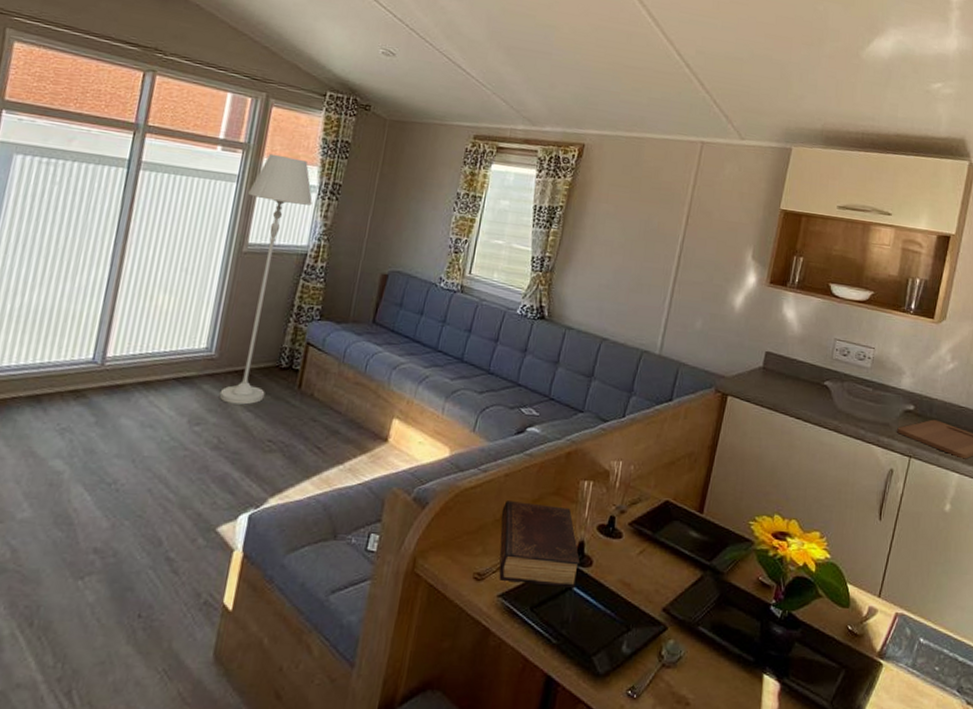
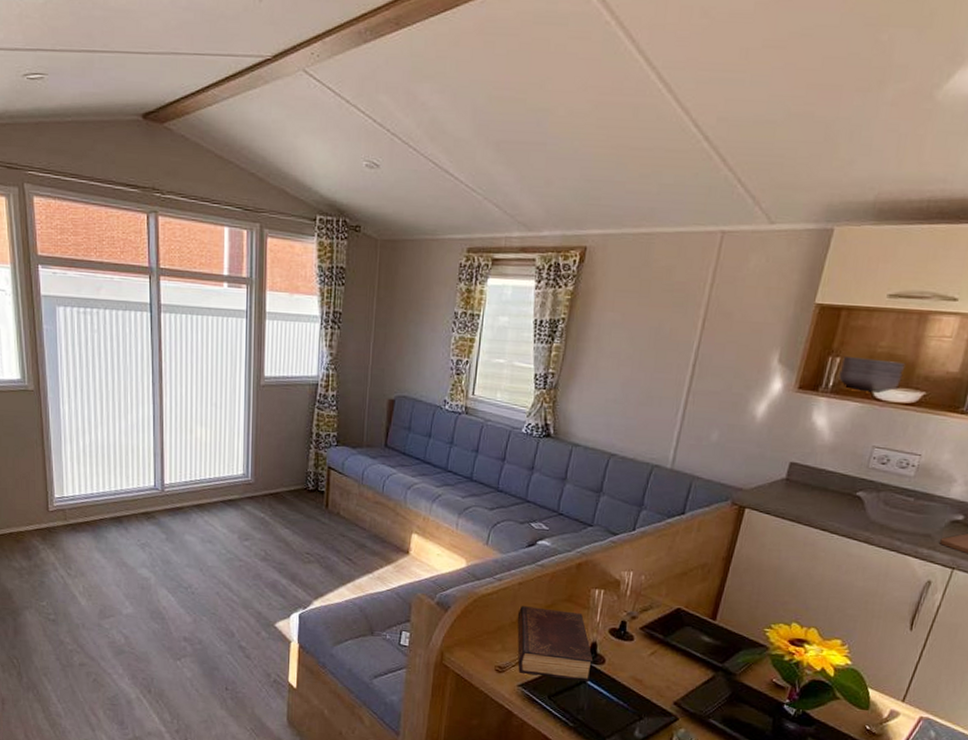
floor lamp: present [219,153,313,405] -> none [258,286,316,523]
bowl: none [803,256,856,291] -> present [838,355,906,393]

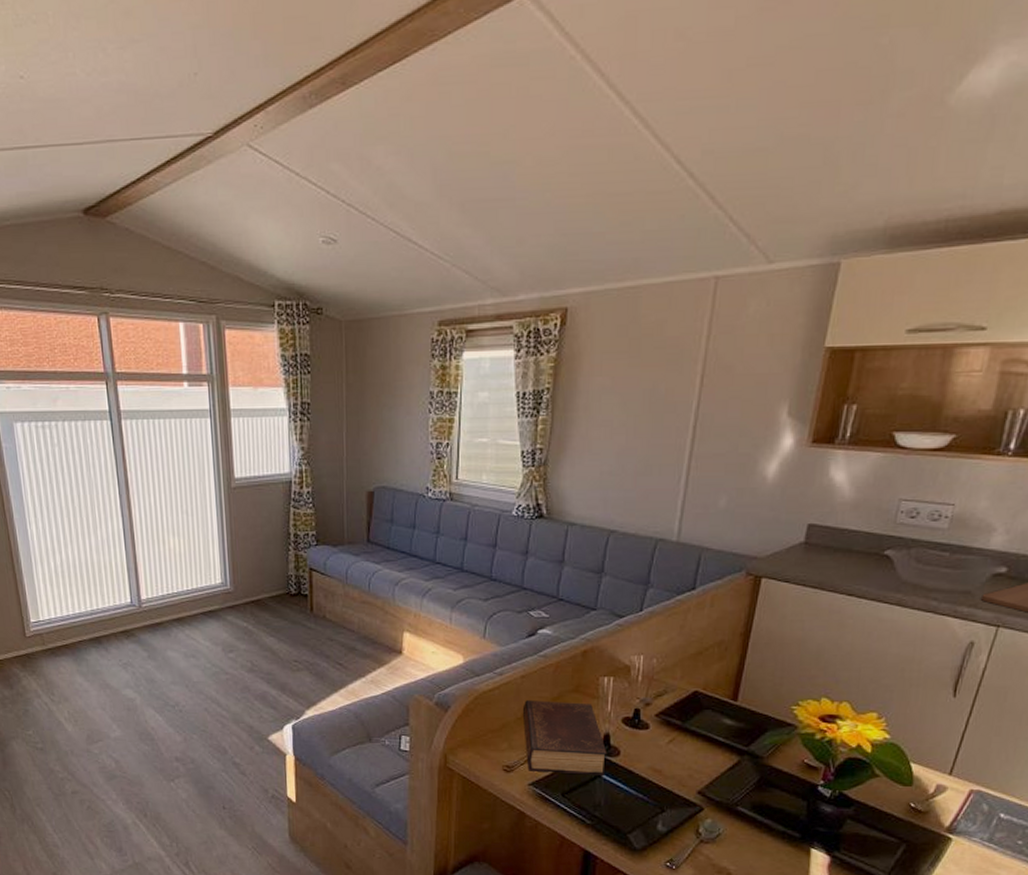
bowl: present [838,355,906,393] -> none [856,402,932,440]

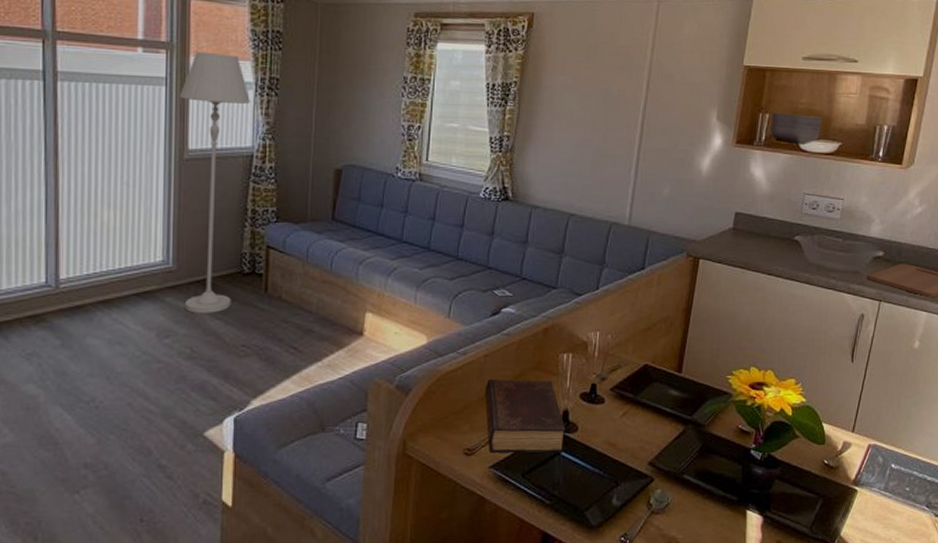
floor lamp: none [223,381,285,631] -> present [180,51,250,313]
bowl: none [856,402,932,440] -> present [769,112,823,145]

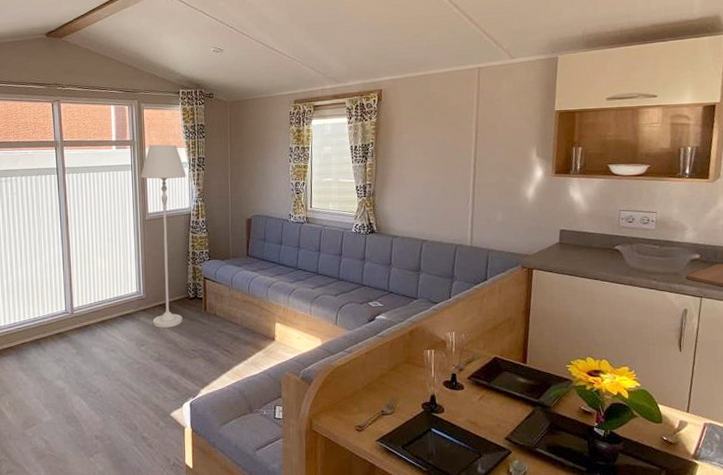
book: present [484,379,566,454] -> none [368,371,435,430]
bowl: present [769,112,823,145] -> none [583,145,631,170]

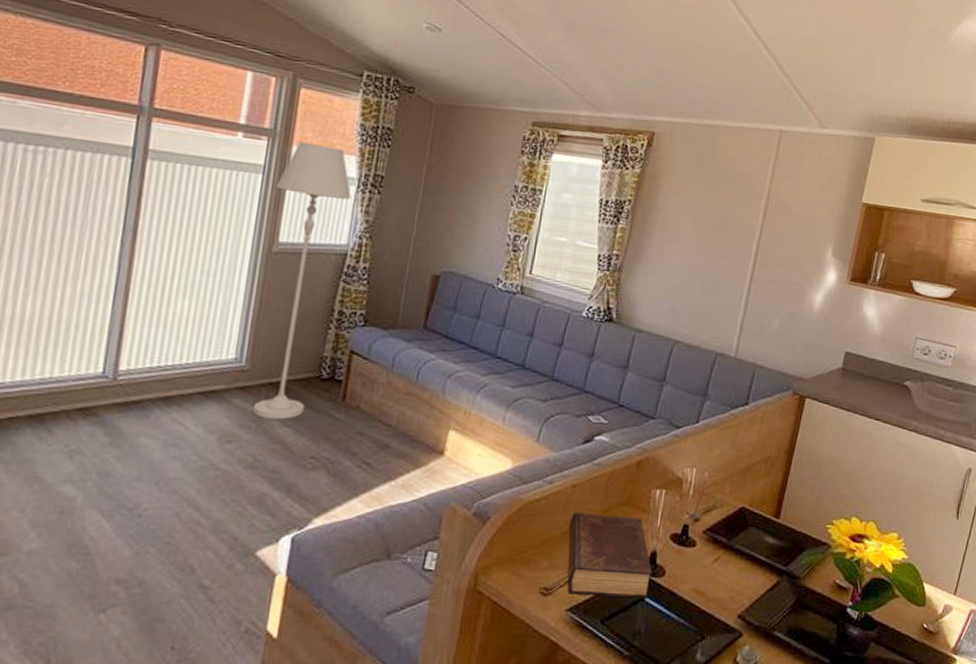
book: none [368,371,435,430] -> present [567,513,653,600]

